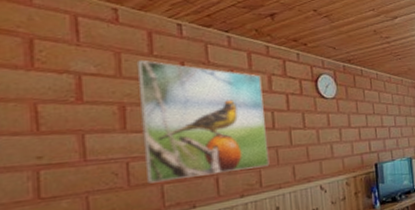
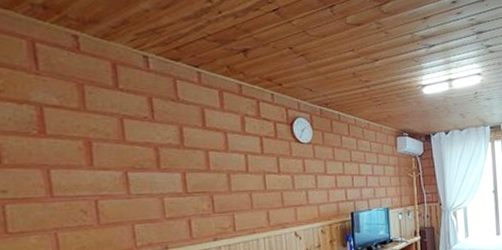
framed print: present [136,59,270,184] -> none [101,93,243,223]

